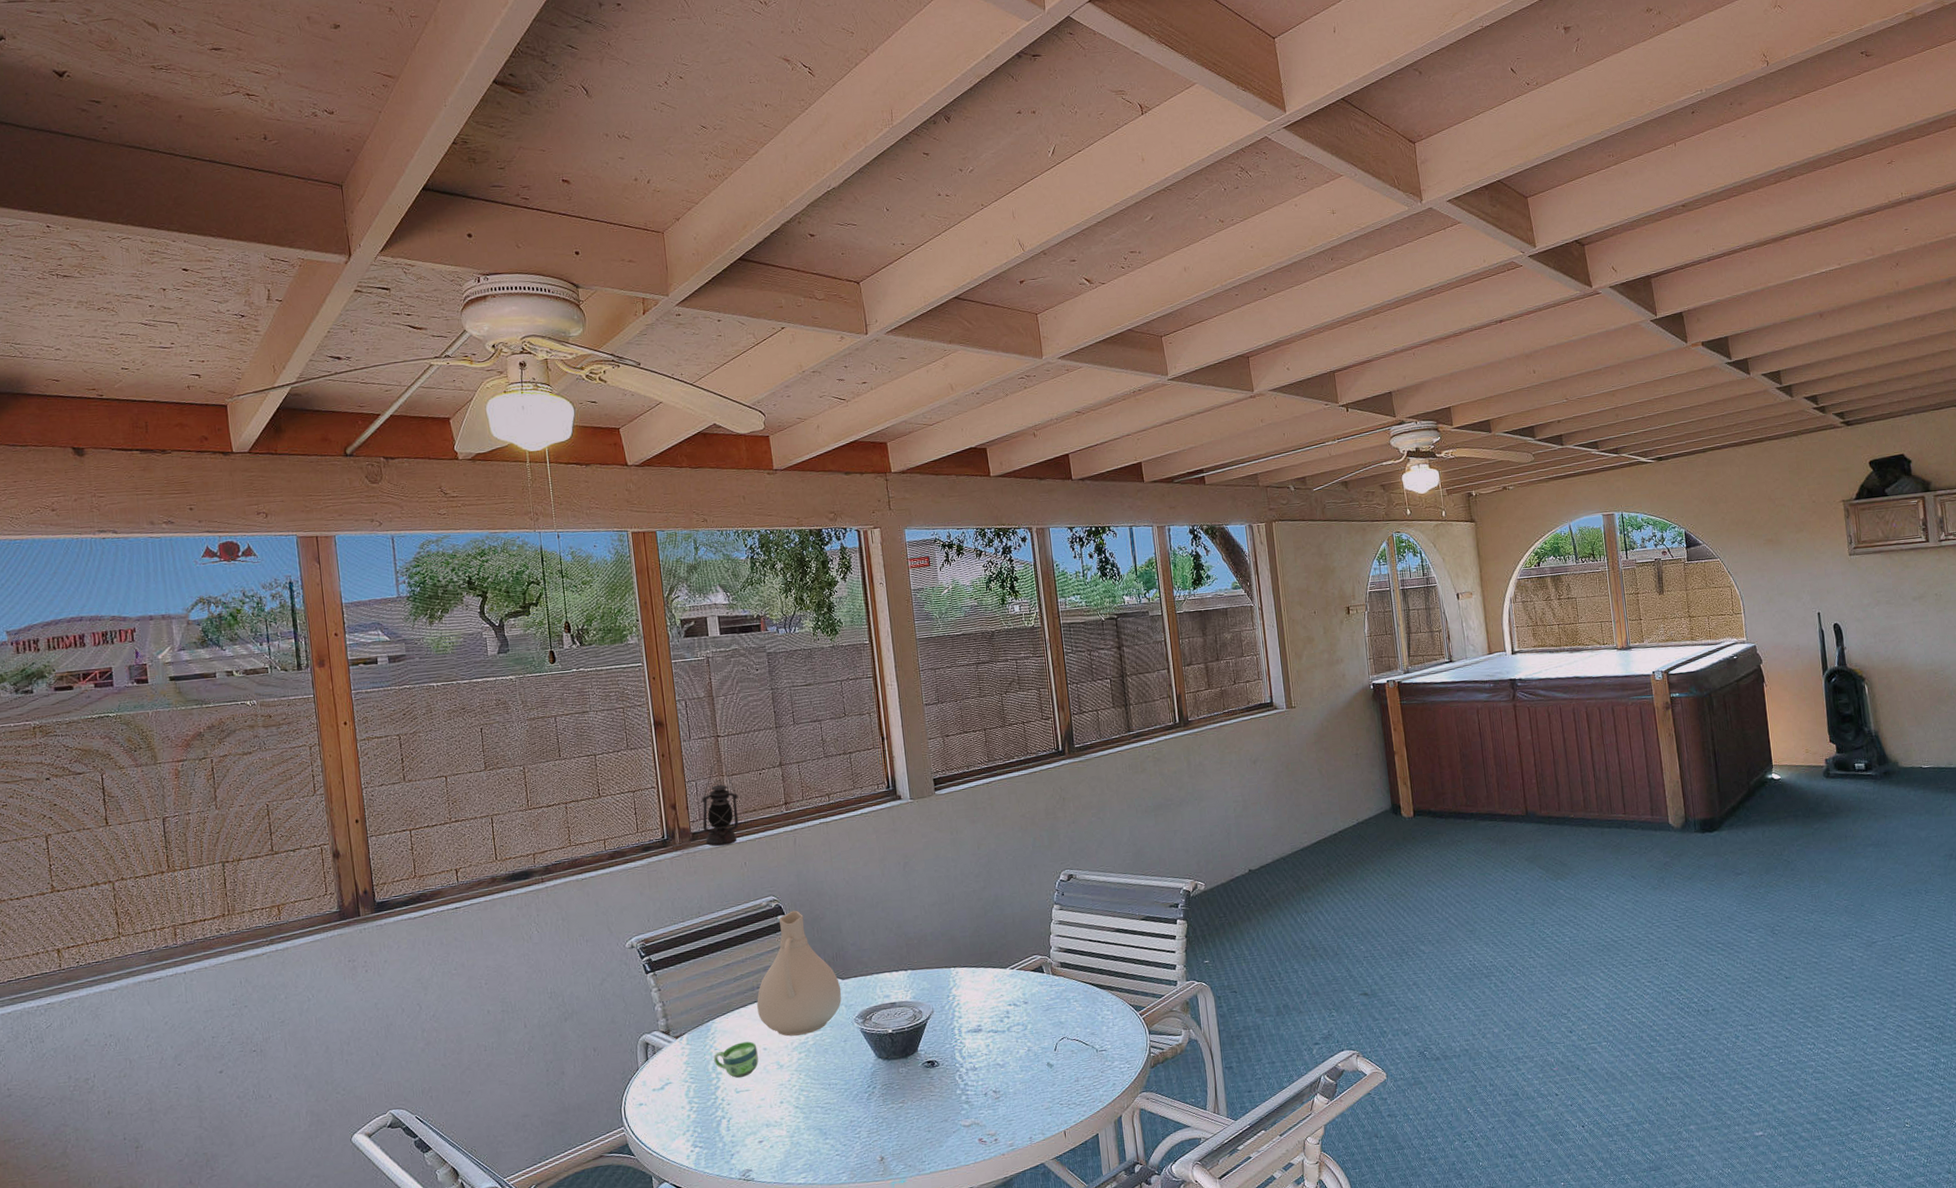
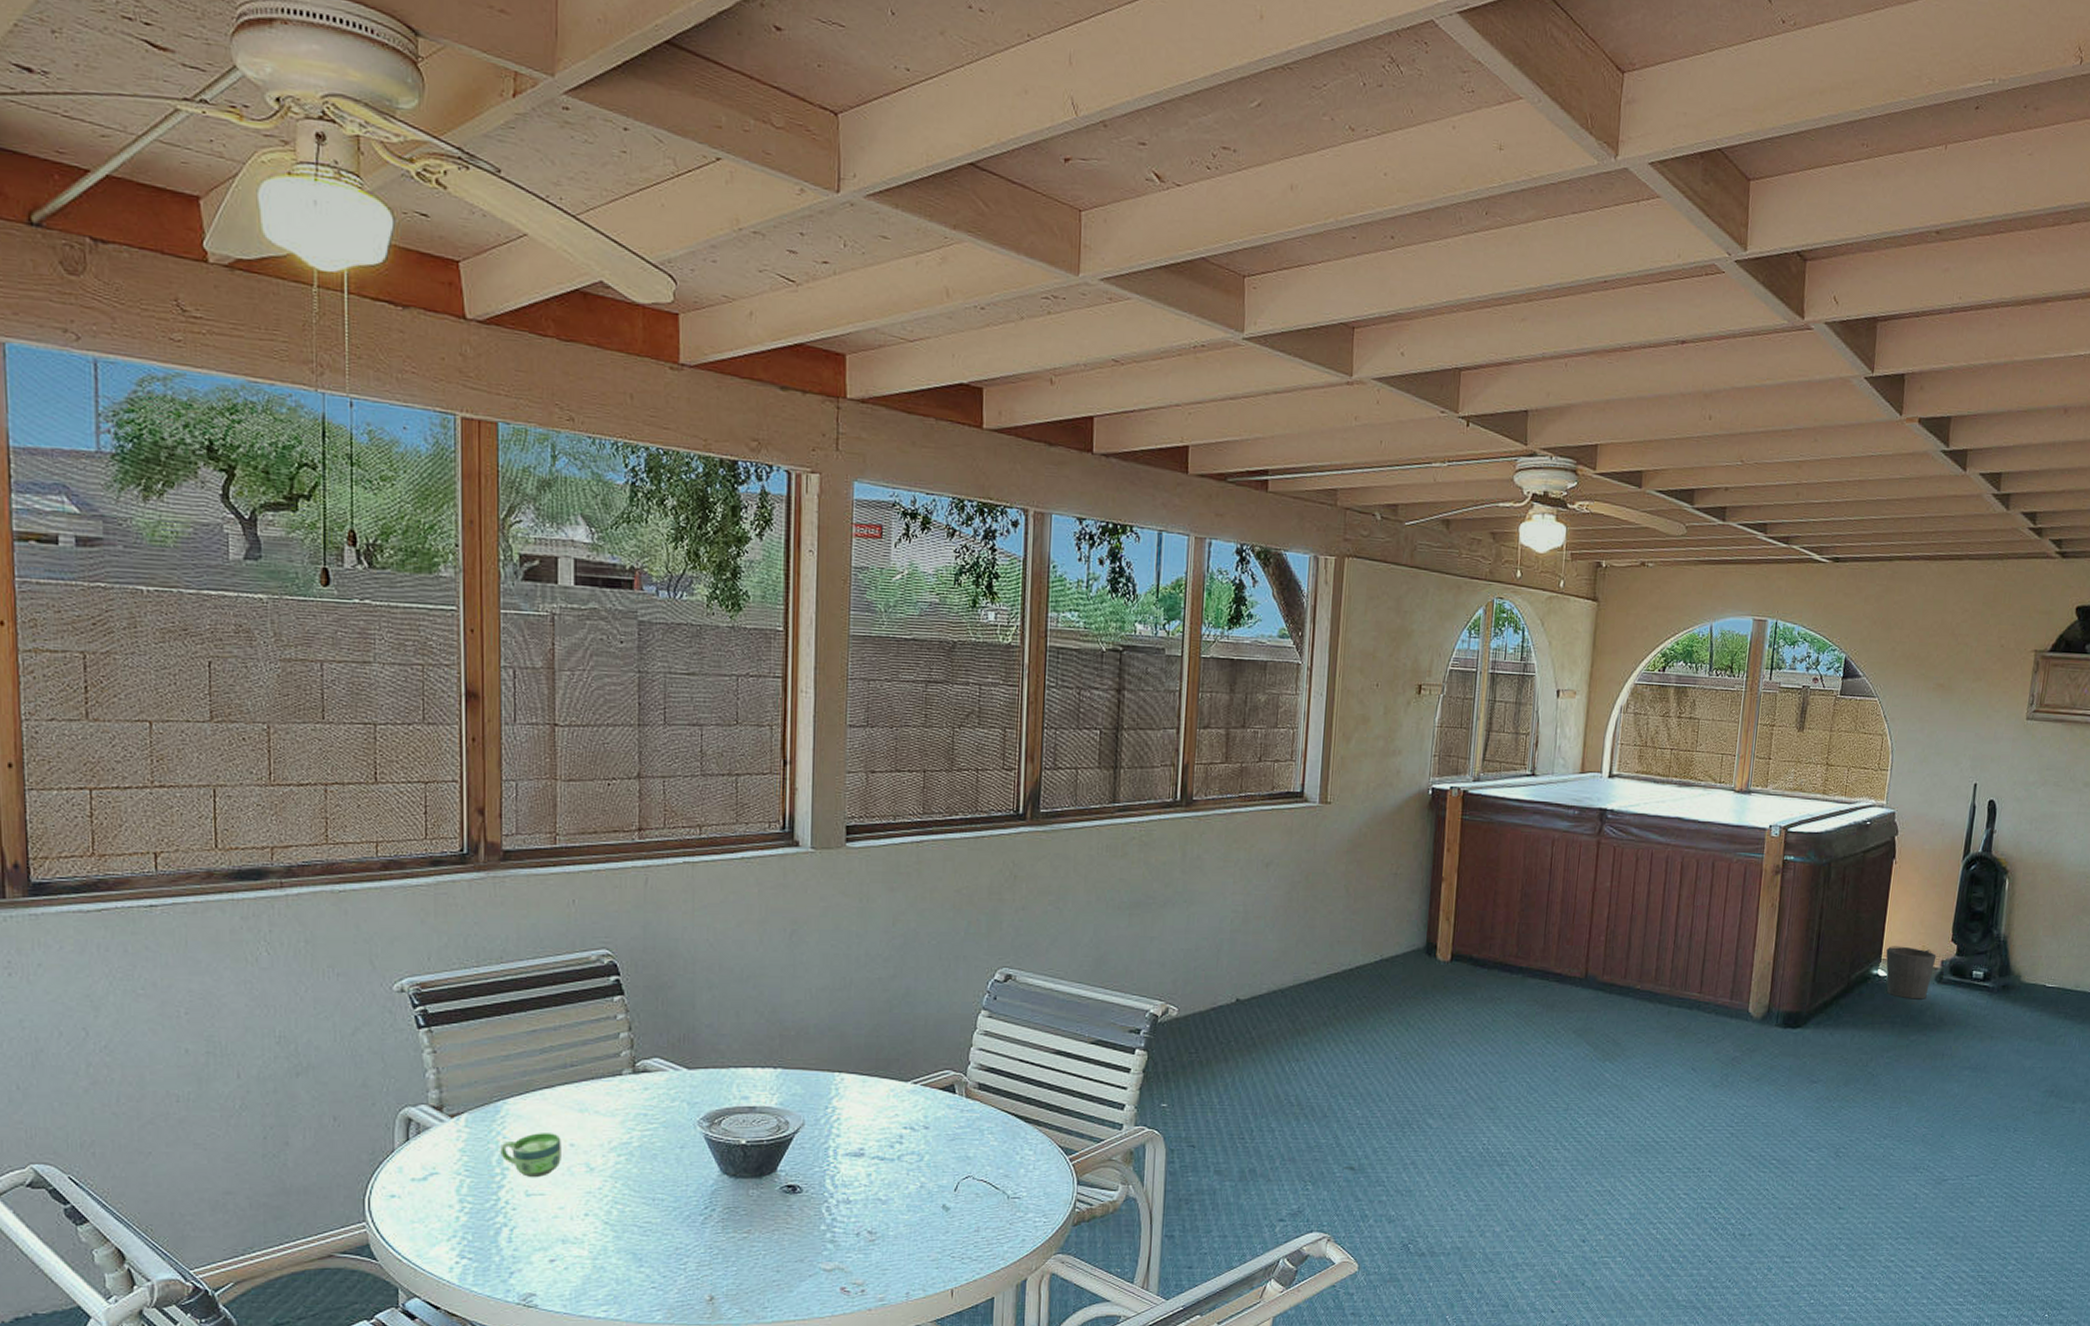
lantern: present [701,759,739,847] -> none [520,756,575,874]
pitcher: present [757,910,842,1037] -> none [568,972,685,1133]
bucket: none [1775,751,1820,795] -> present [1886,946,1937,1000]

